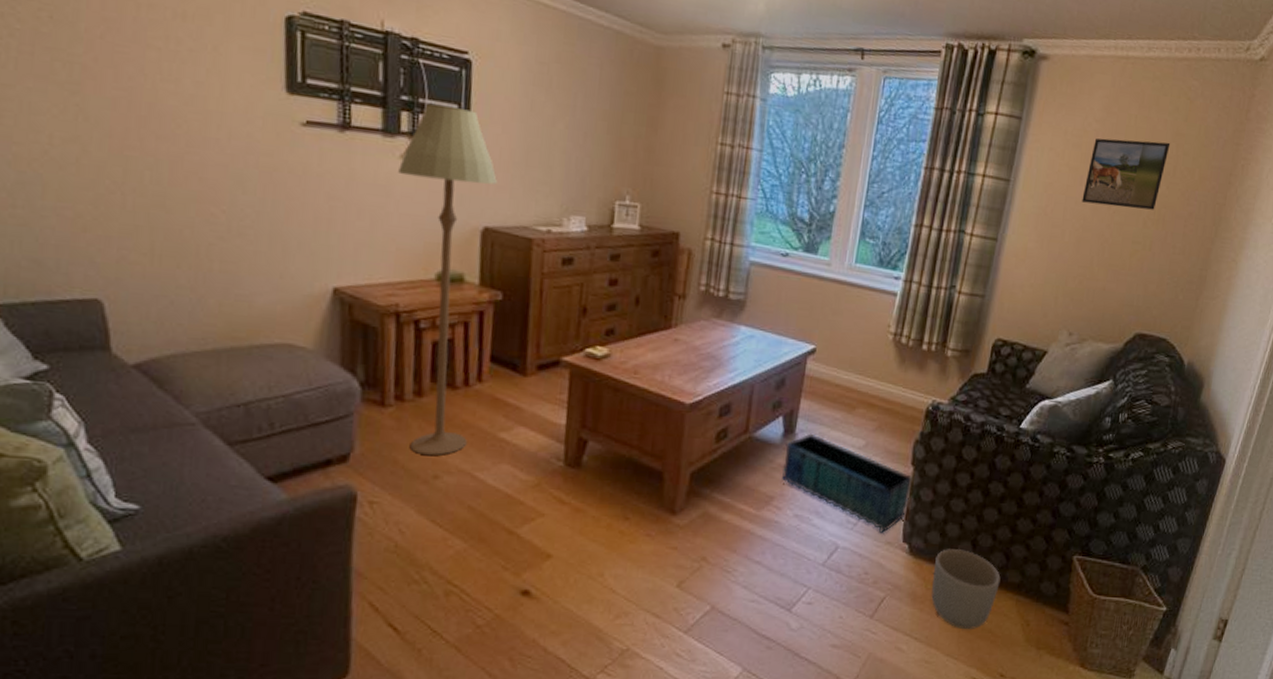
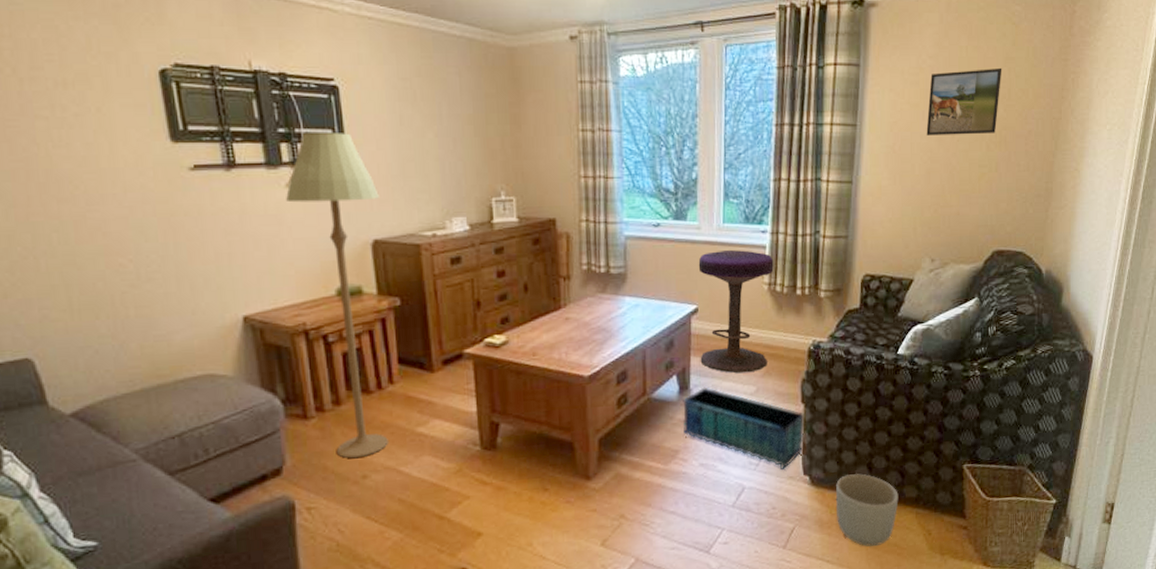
stool: none [810,291,903,425] -> present [698,249,774,373]

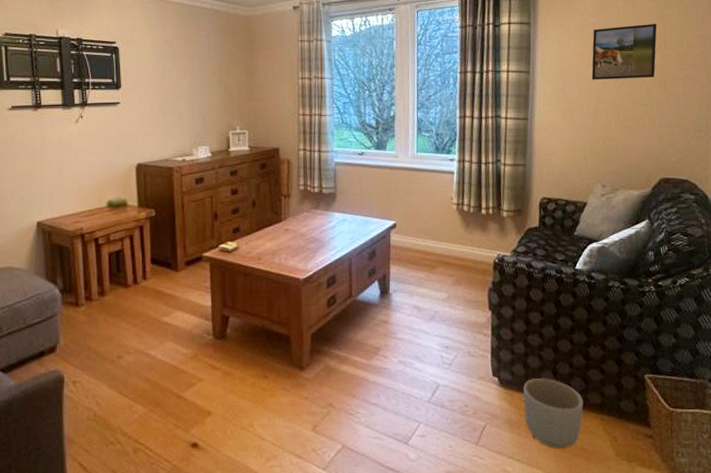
floor lamp: present [286,133,388,459] -> none [75,82,144,341]
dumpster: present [683,387,805,470] -> none [383,292,492,370]
stool: present [698,249,774,373] -> none [396,174,461,281]

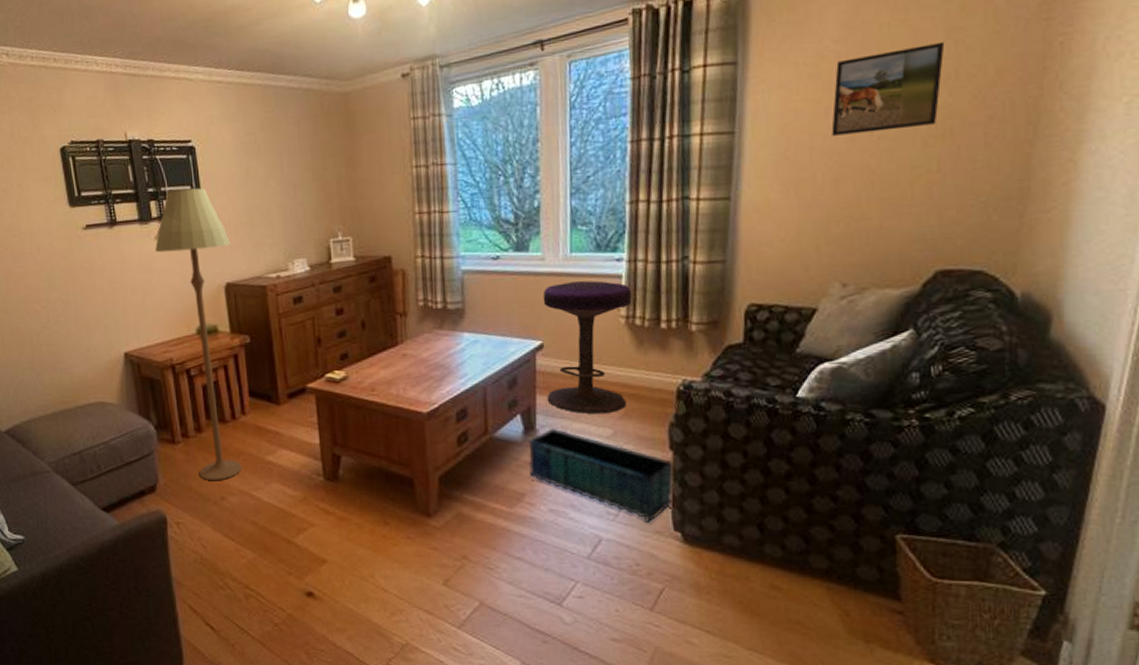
floor lamp: none [75,82,144,341] -> present [155,188,242,481]
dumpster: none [383,292,492,370] -> present [528,428,674,522]
stool: none [396,174,461,281] -> present [543,280,632,414]
planter: present [523,378,584,449] -> none [716,535,802,621]

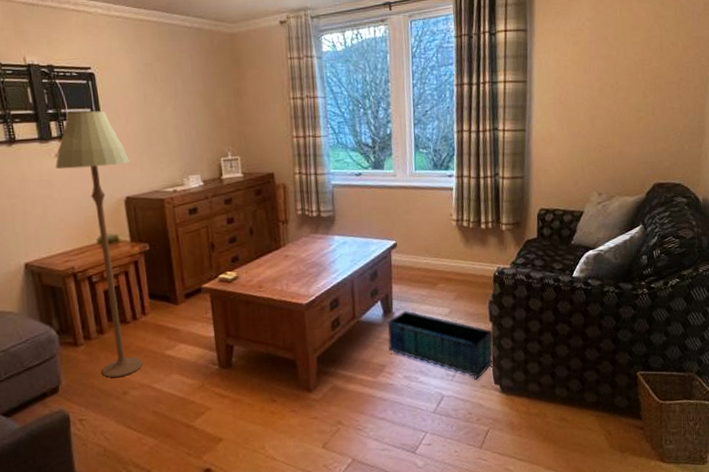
stool: present [543,280,632,414] -> none [395,192,461,298]
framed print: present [831,41,945,136] -> none [588,25,654,87]

